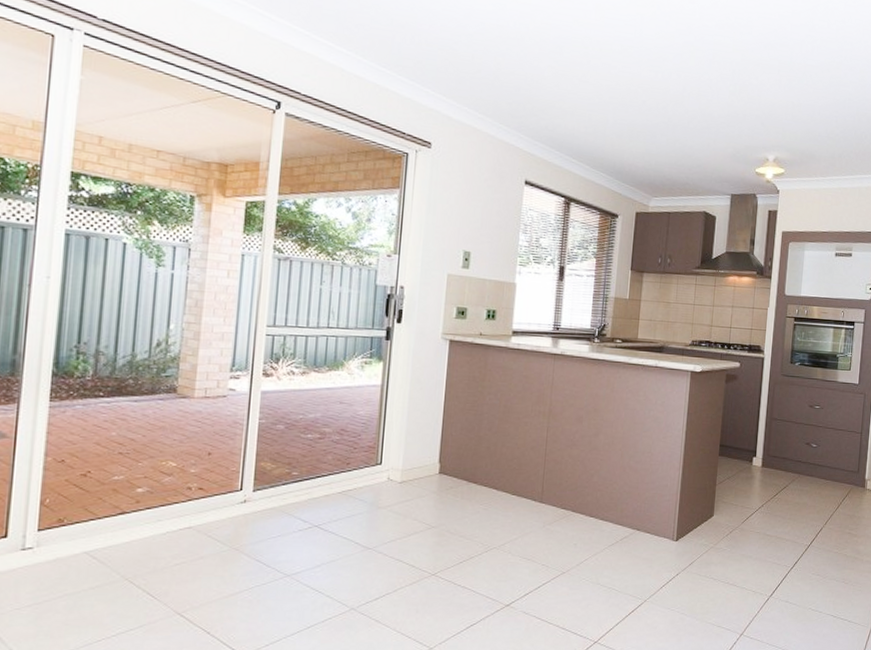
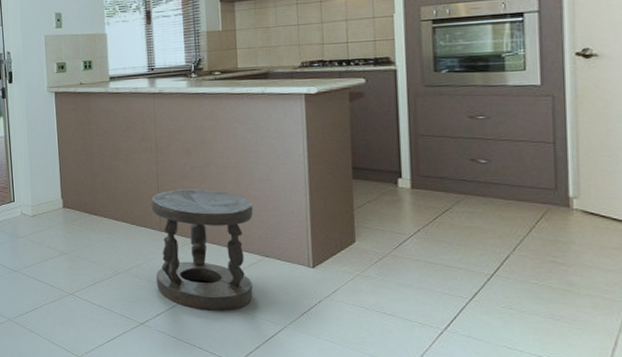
stool: none [528,458,633,588] -> present [151,189,254,311]

